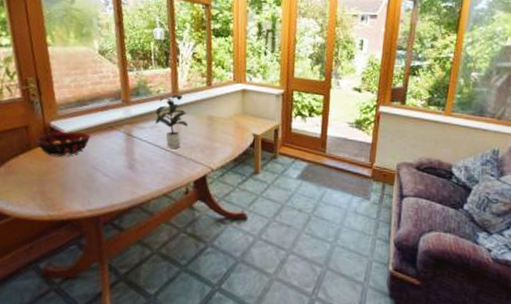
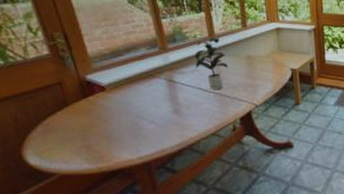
decorative bowl: present [34,131,91,157] -> none [71,82,132,110]

